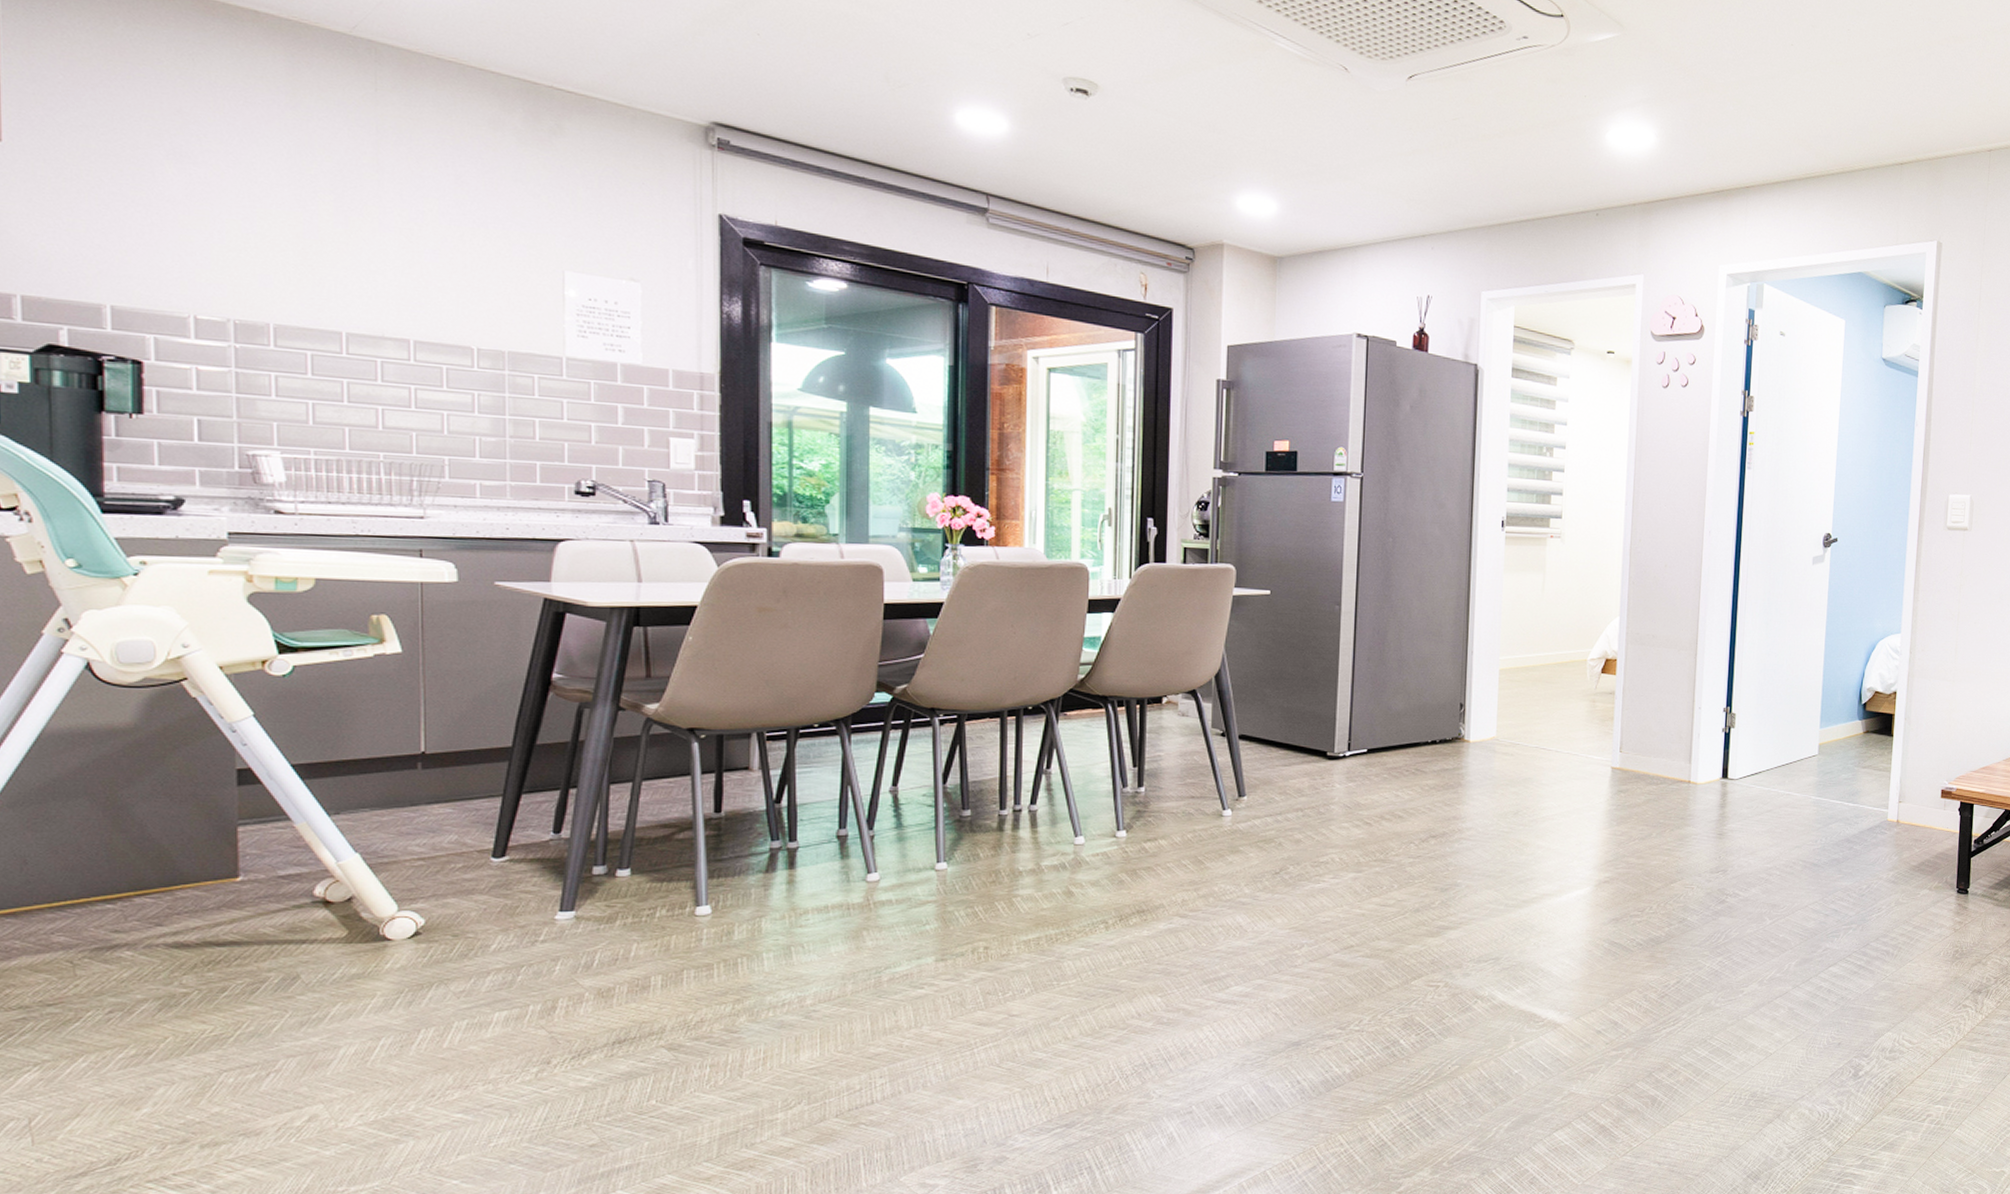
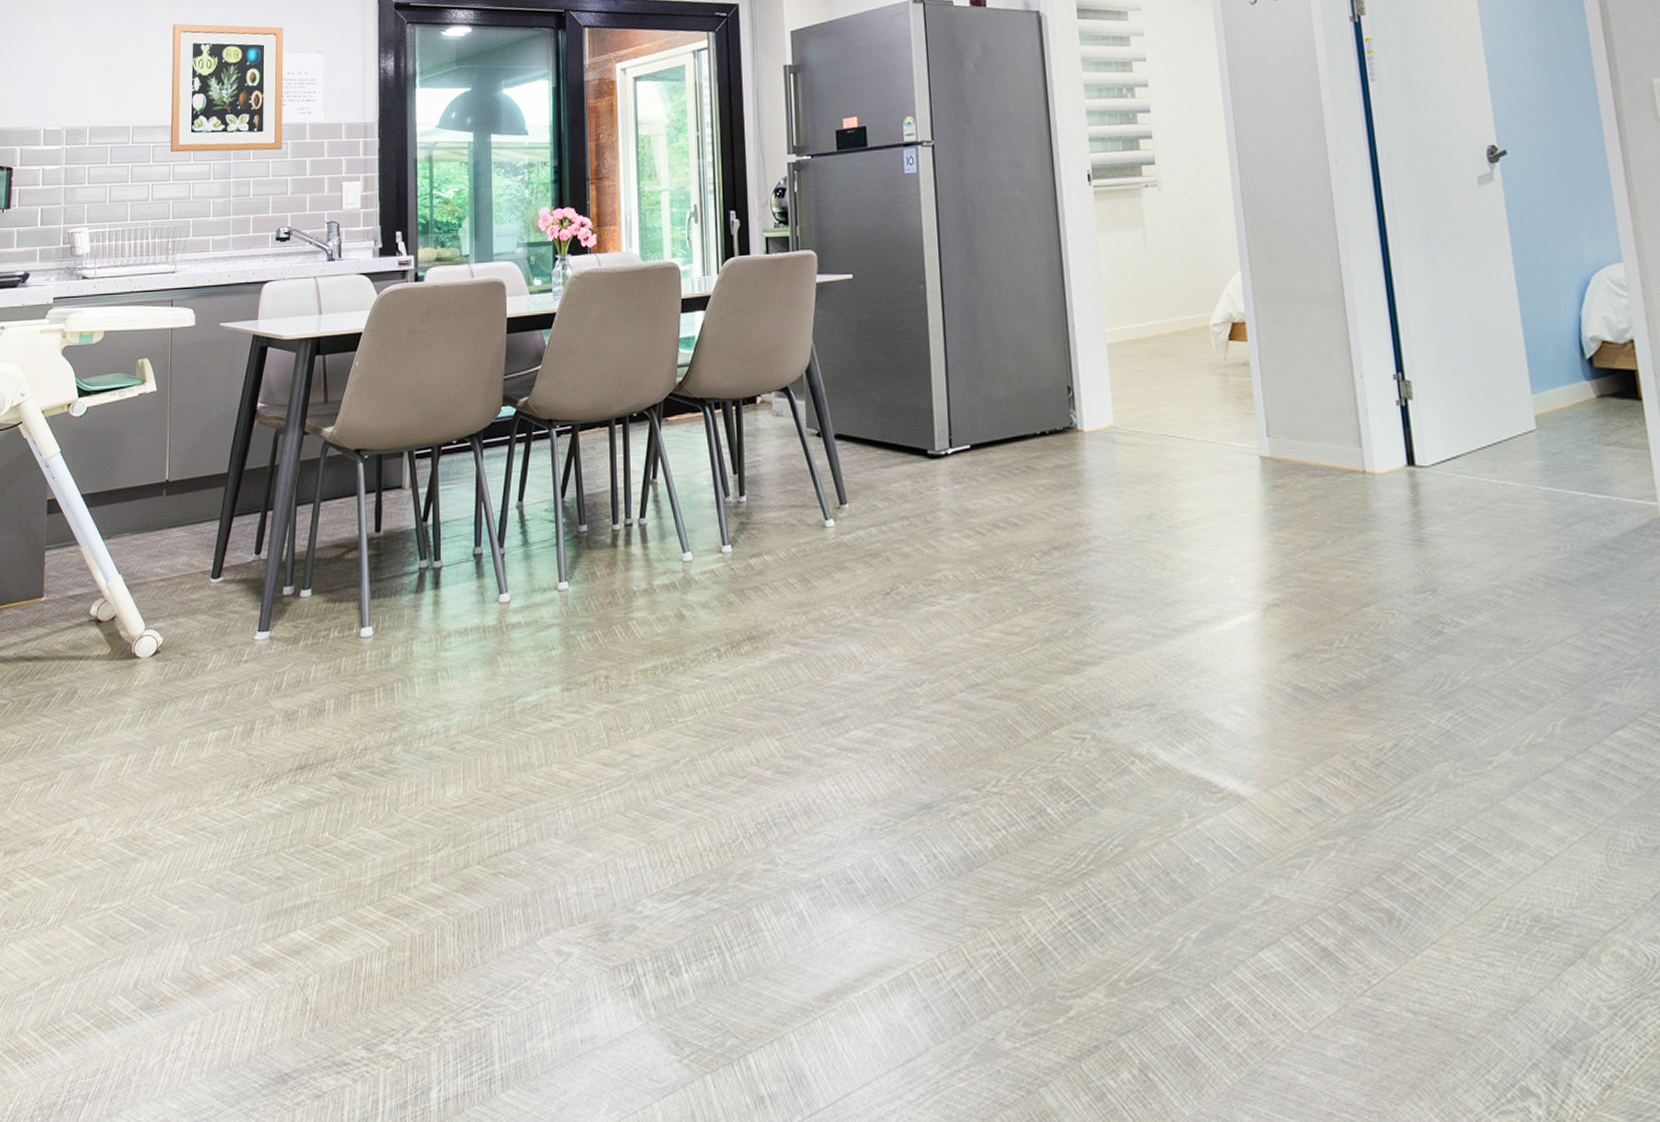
wall art: none [407,212,583,390] -> present [170,24,284,153]

